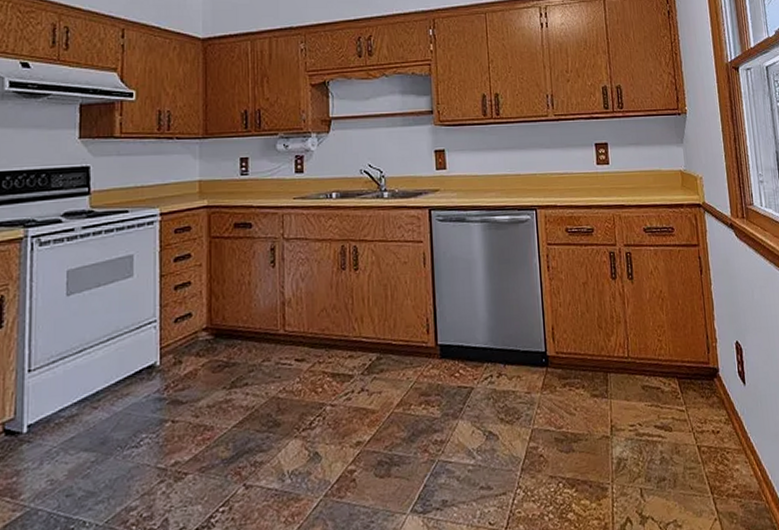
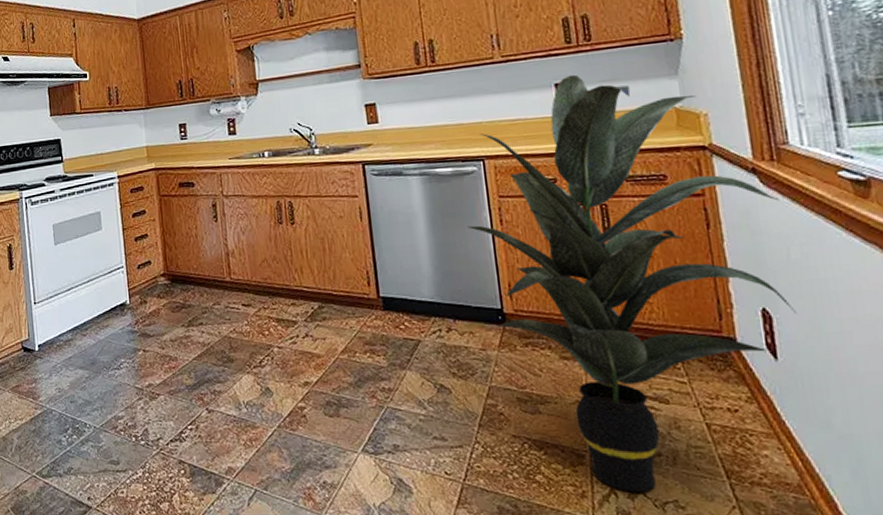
indoor plant: none [519,136,757,518] -> present [467,74,796,493]

